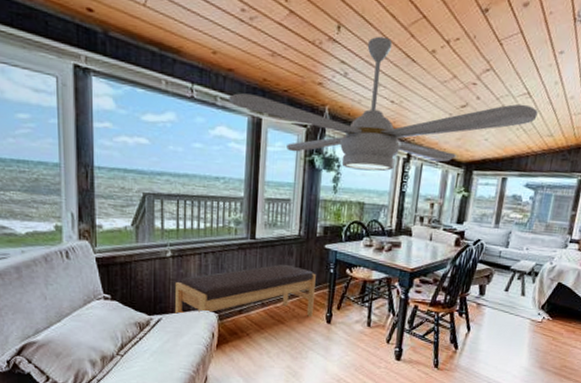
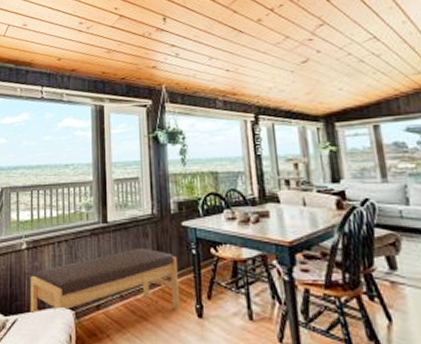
ceiling fan: present [229,36,538,172] -> none [73,17,394,139]

